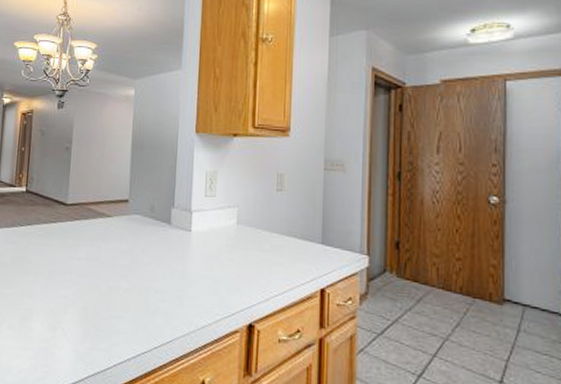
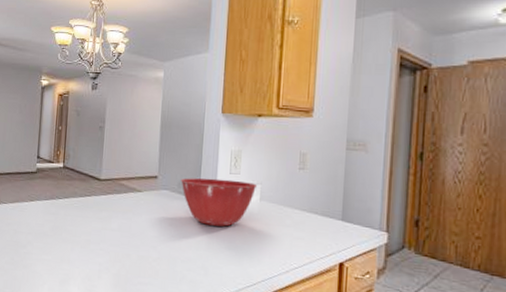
mixing bowl: none [153,201,234,253] -> present [181,177,258,227]

